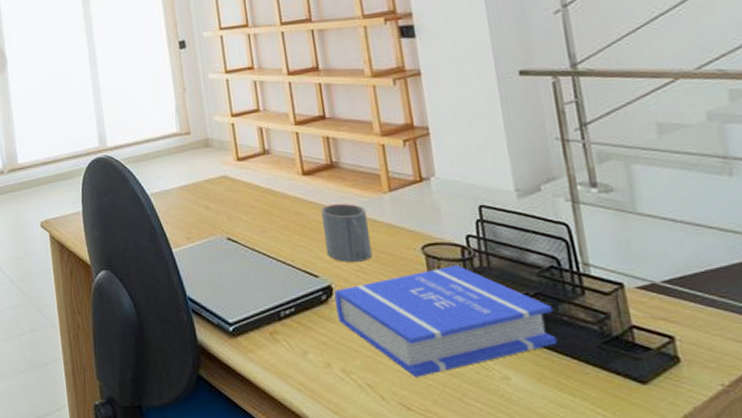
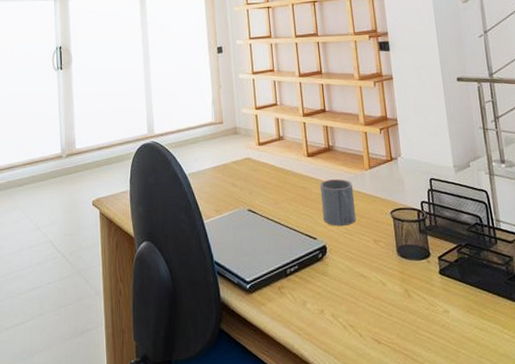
book: present [334,265,557,377] -> none [328,225,479,316]

